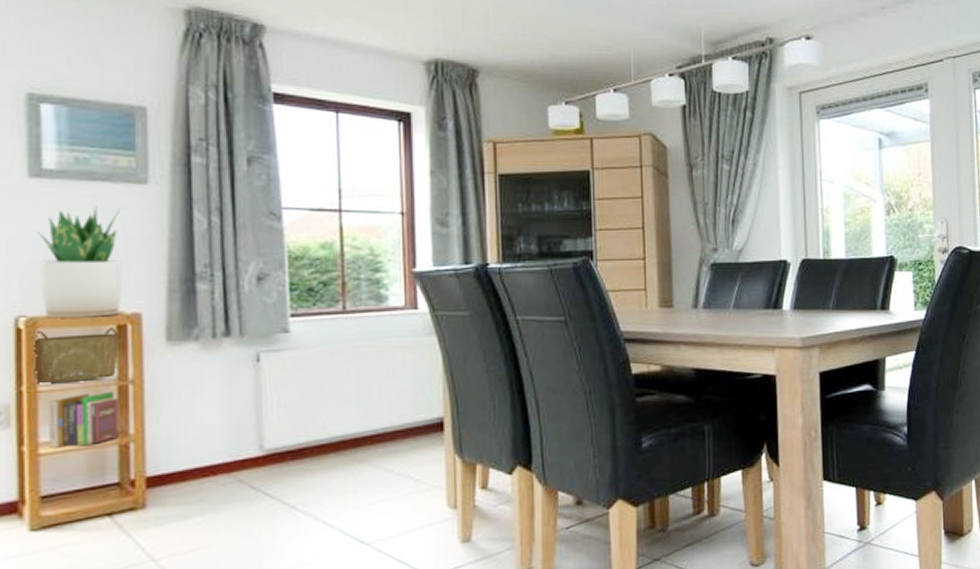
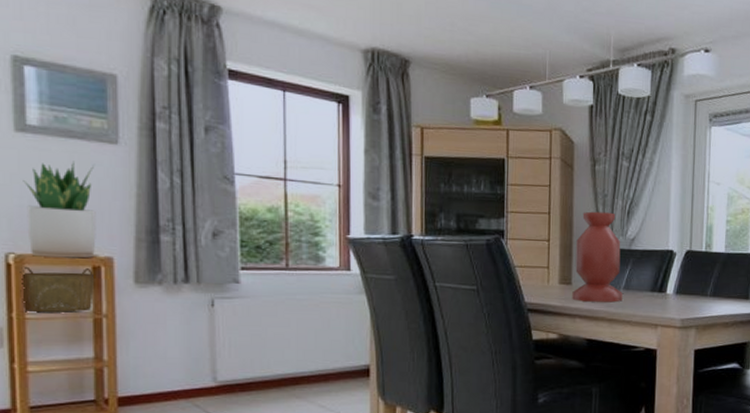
books: present [47,391,121,448] -> none [34,322,96,368]
vase: none [674,222,733,326] -> present [572,211,623,303]

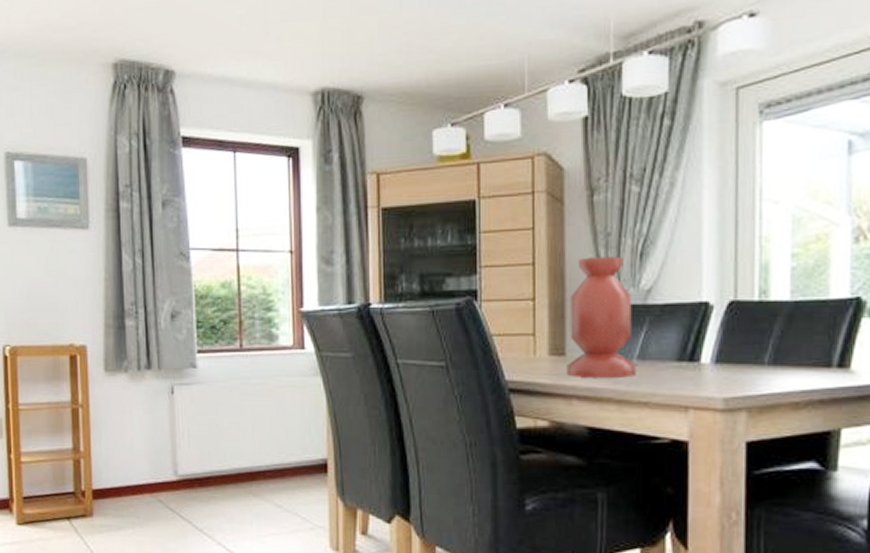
basket: present [20,266,95,313] -> none [14,358,72,404]
planter: present [23,161,96,259] -> none [15,250,73,348]

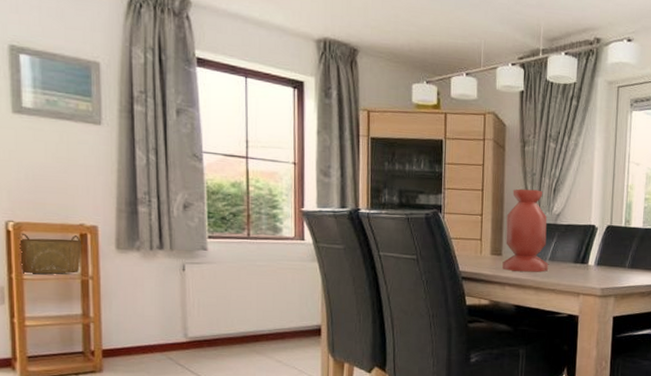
basket: none [14,358,72,404] -> present [18,233,82,275]

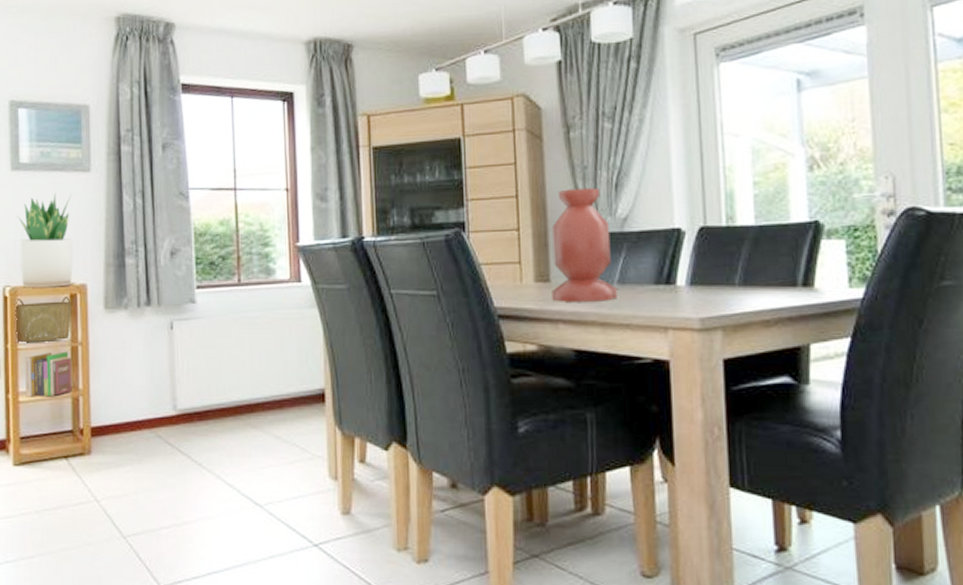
planter: none [20,139,83,227] -> present [17,192,73,288]
books: none [30,283,84,323] -> present [24,351,73,397]

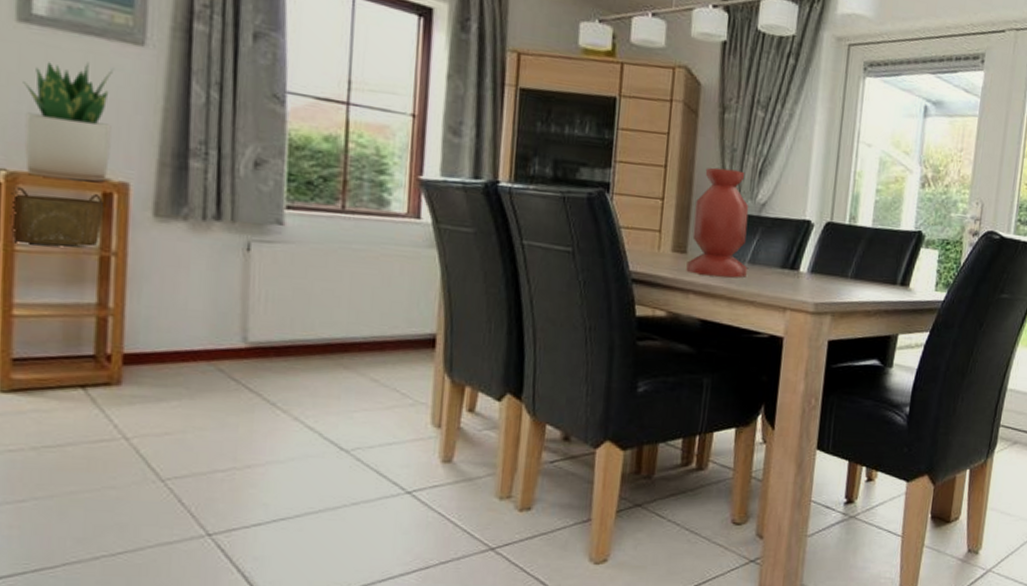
books: present [24,351,73,397] -> none [23,259,100,314]

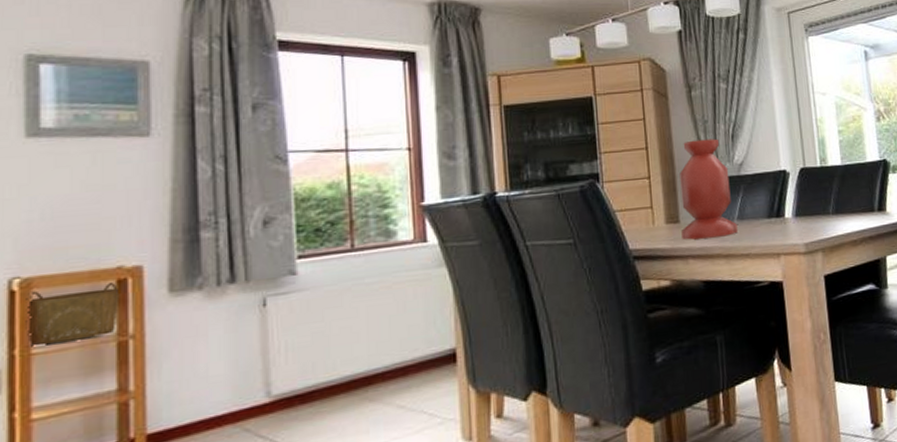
planter: present [23,62,113,183] -> none [34,161,122,278]

